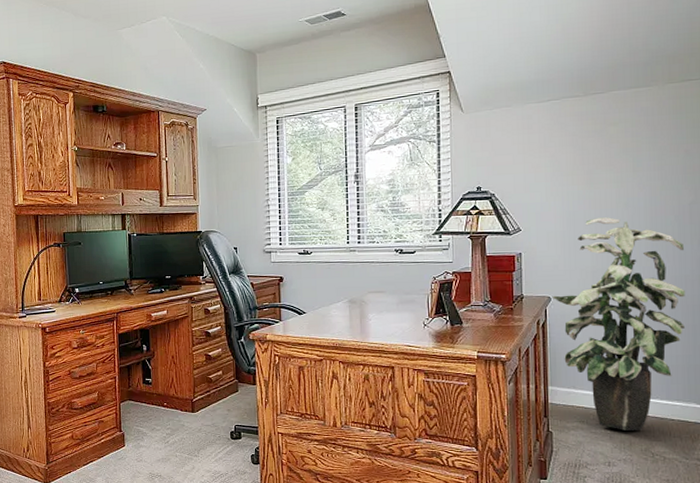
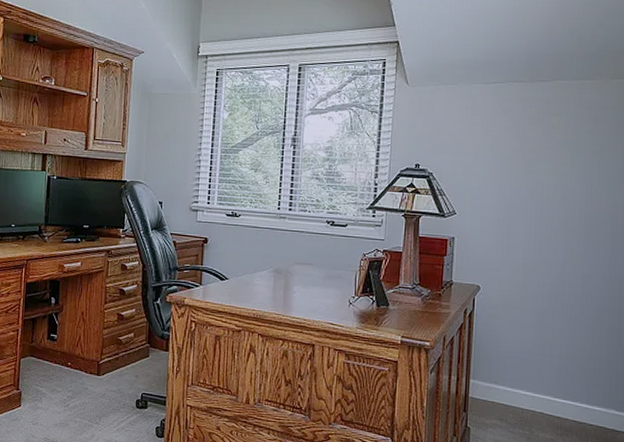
indoor plant: present [551,217,685,430] -> none [481,208,615,434]

